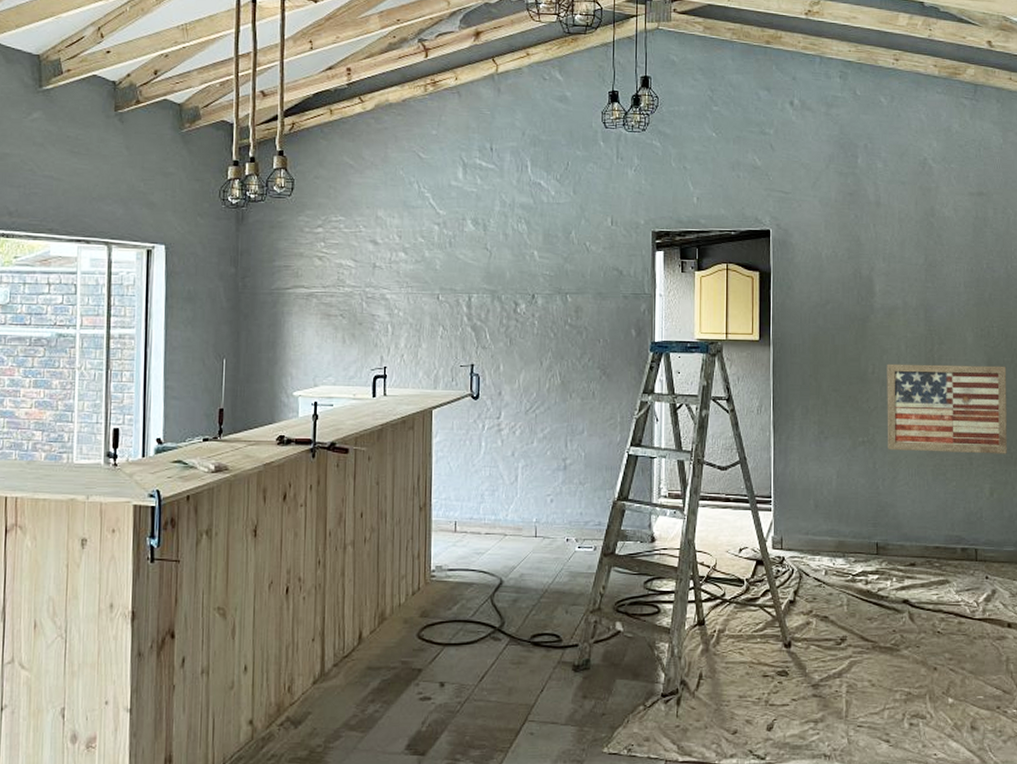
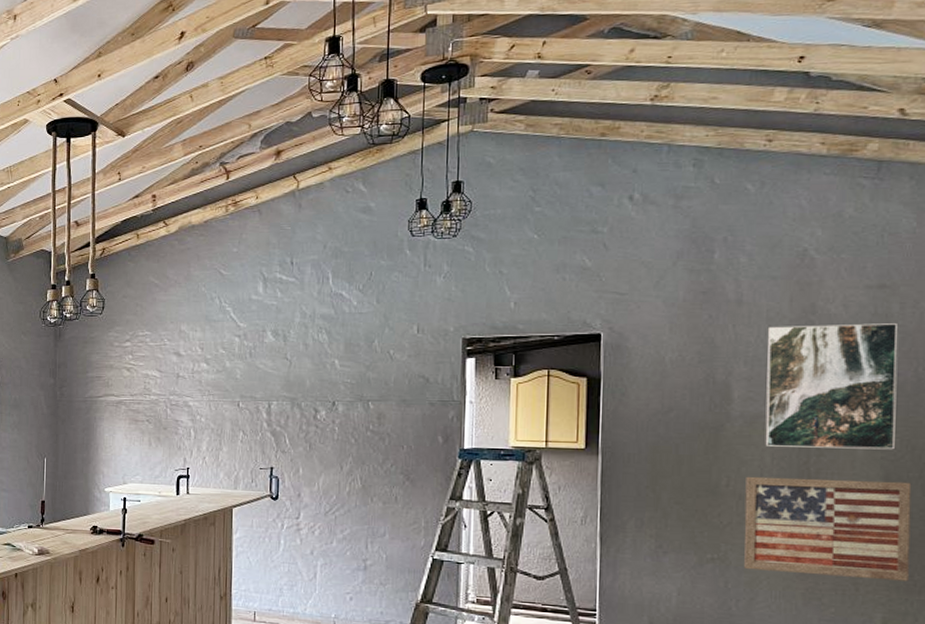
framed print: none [899,226,994,338] -> present [765,323,898,450]

